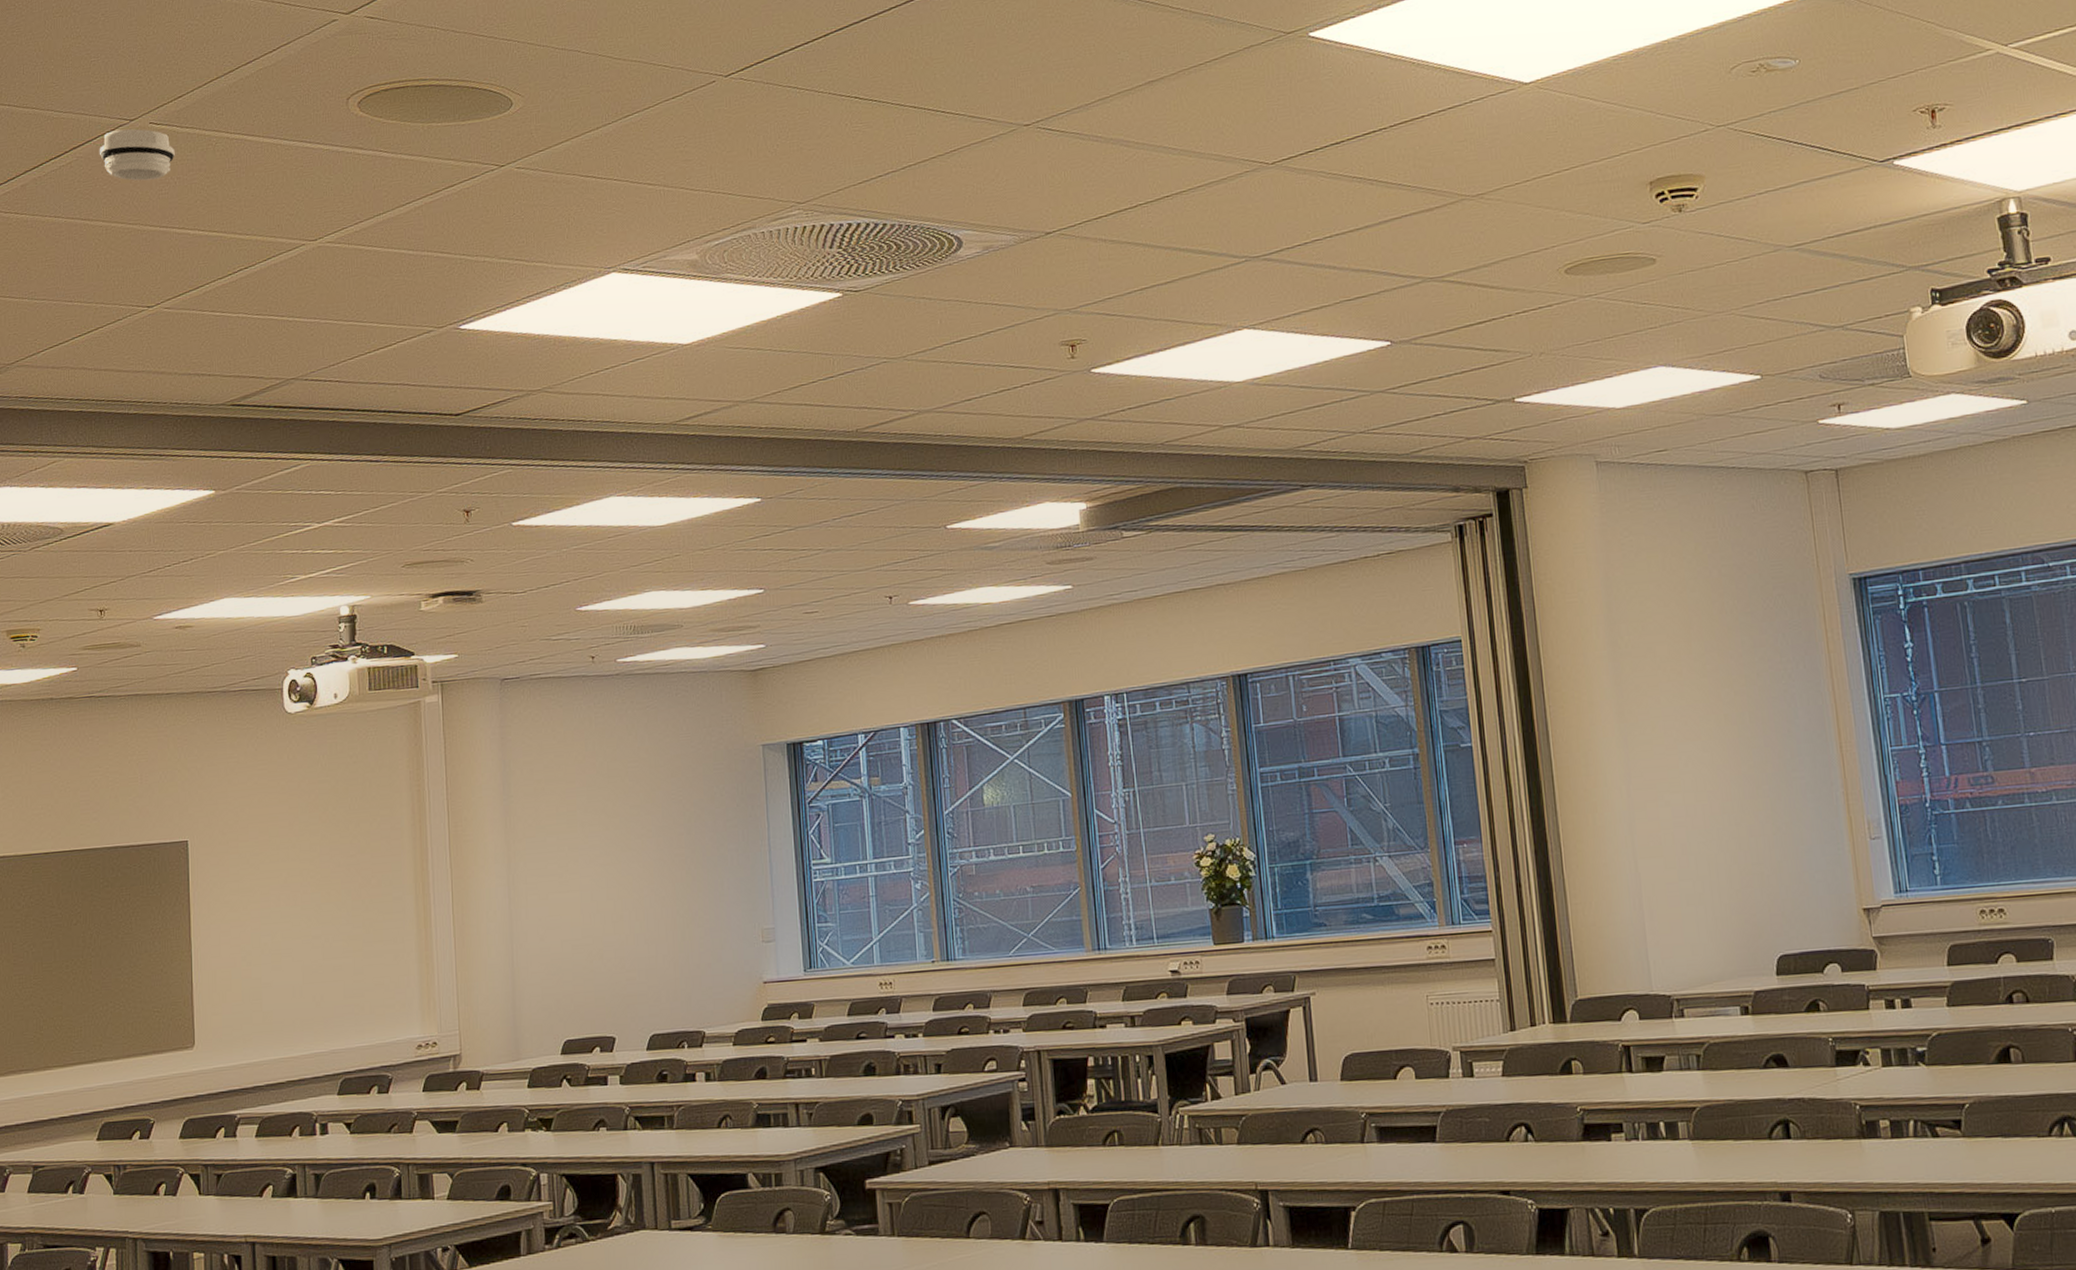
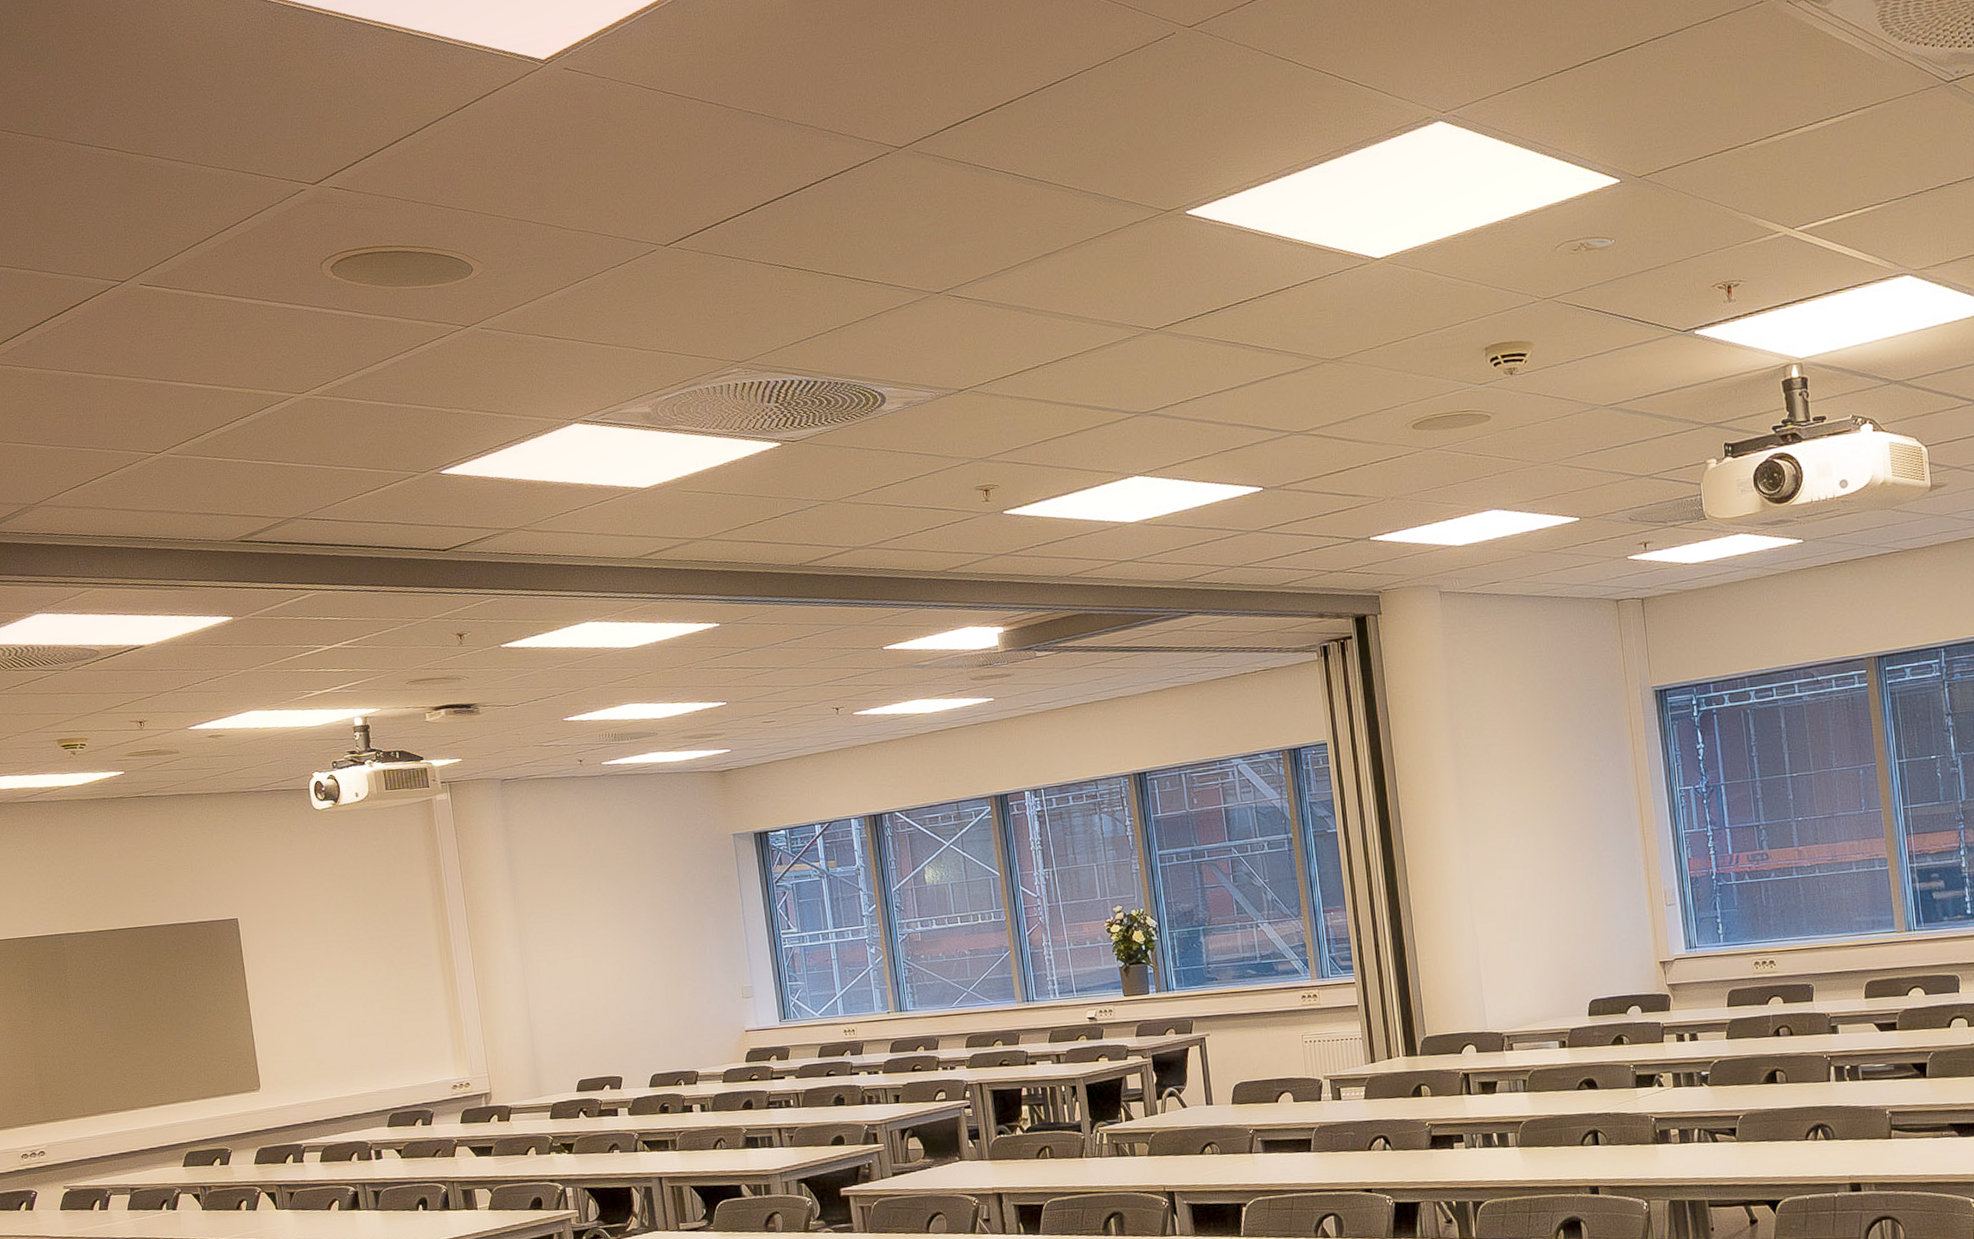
smoke detector: present [100,128,175,181] -> none [96,289,167,338]

